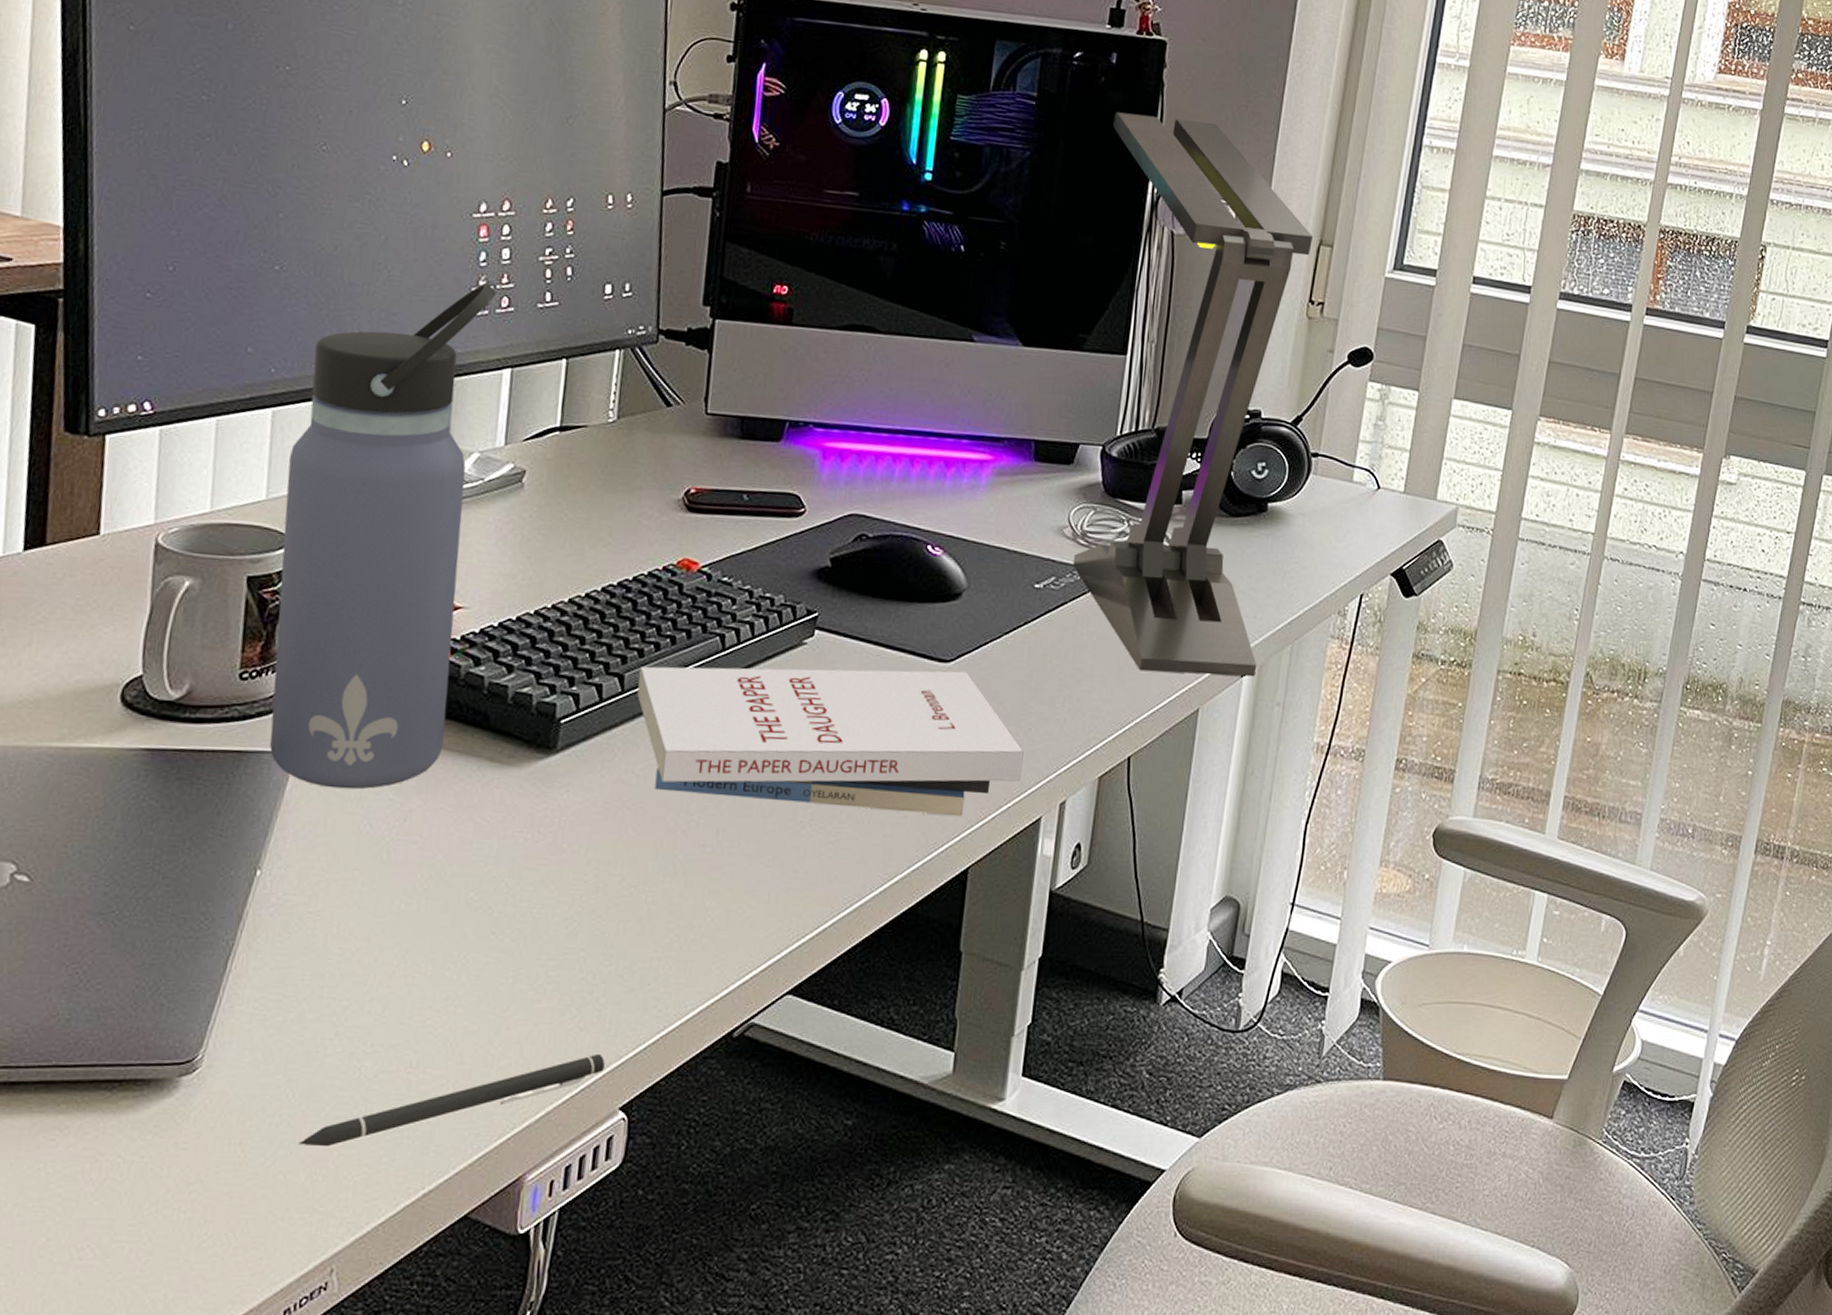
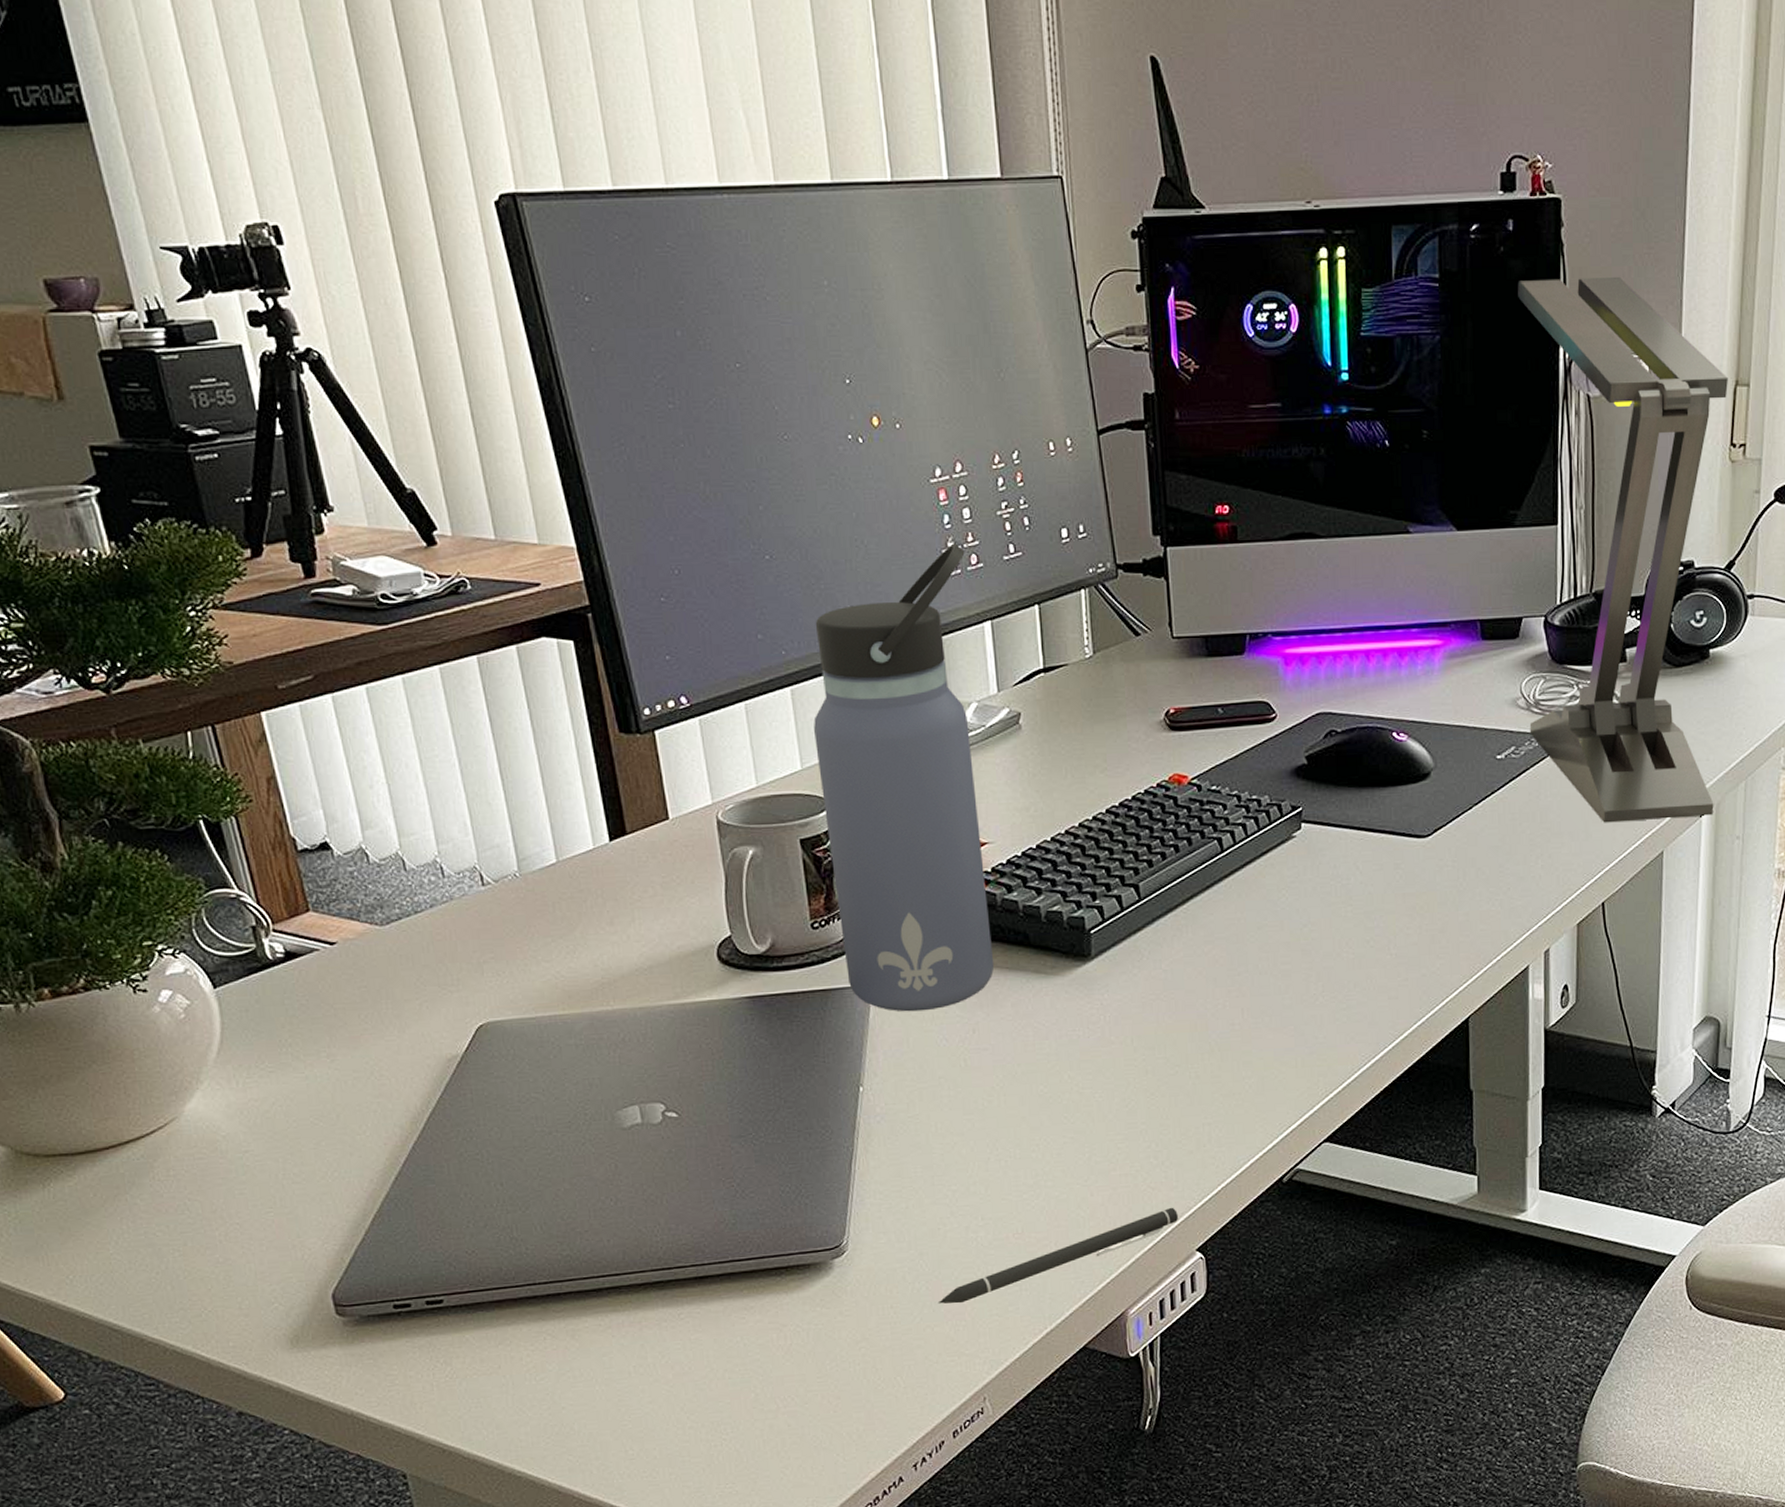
books: present [637,666,1024,817] -> none [1152,844,1506,981]

